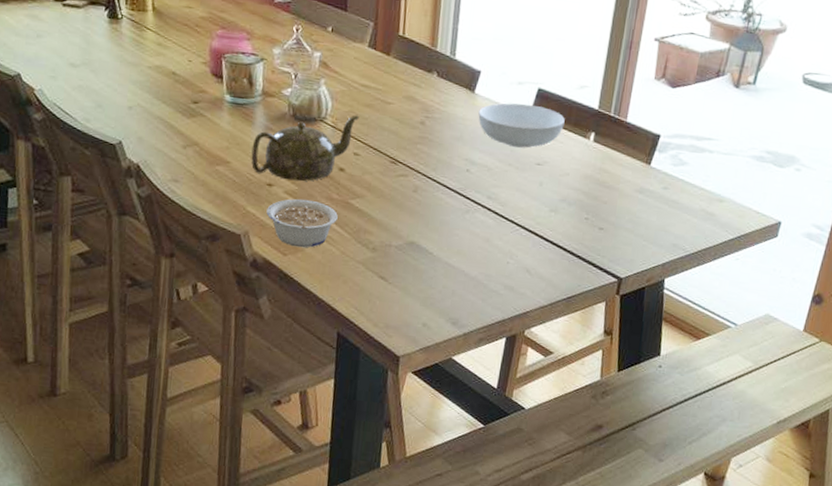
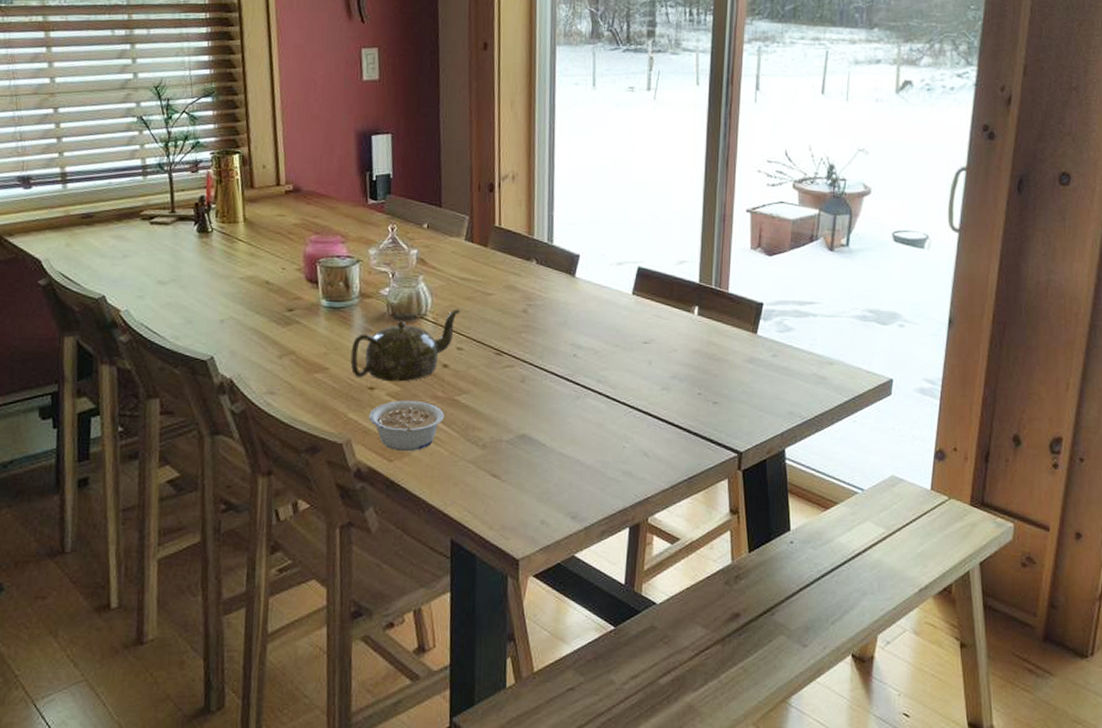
serving bowl: present [478,103,565,148] -> none [581,283,667,328]

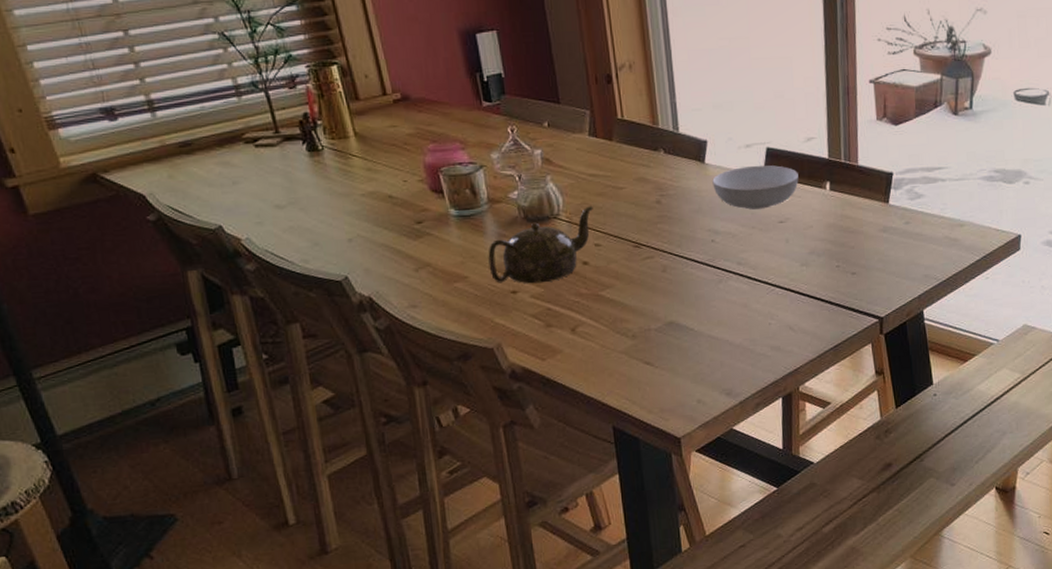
legume: present [369,400,444,452] -> none [516,299,591,350]
serving bowl: none [581,283,667,328] -> present [712,165,799,210]

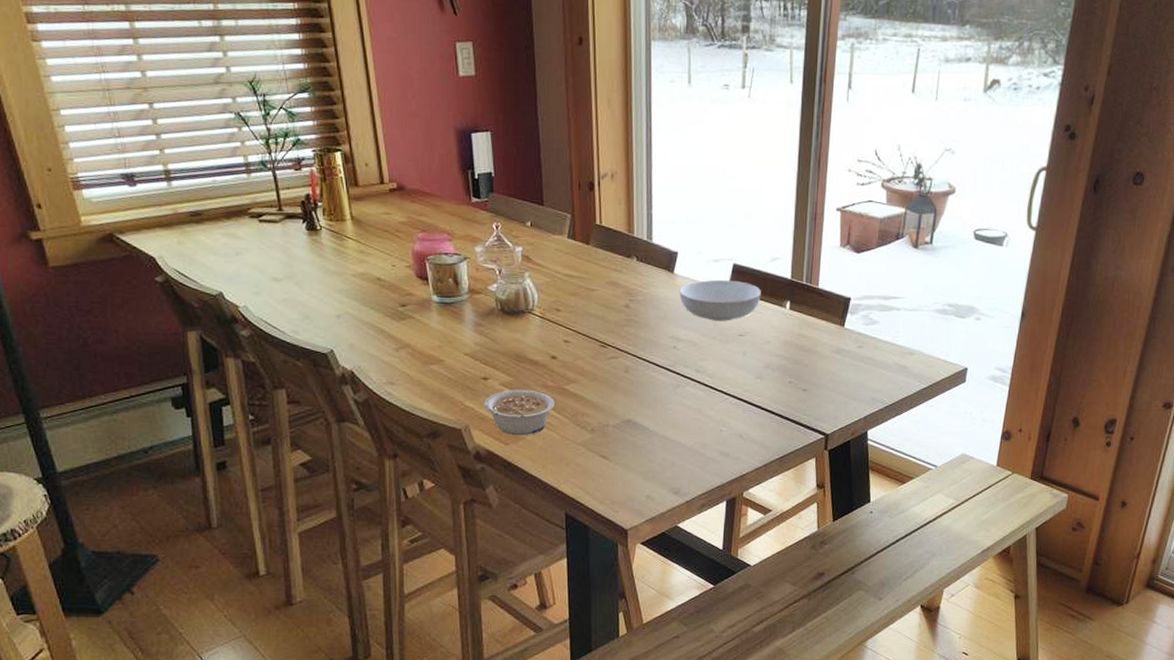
teapot: present [488,206,593,284] -> none [464,304,566,373]
legume: none [516,299,591,350] -> present [484,389,554,436]

